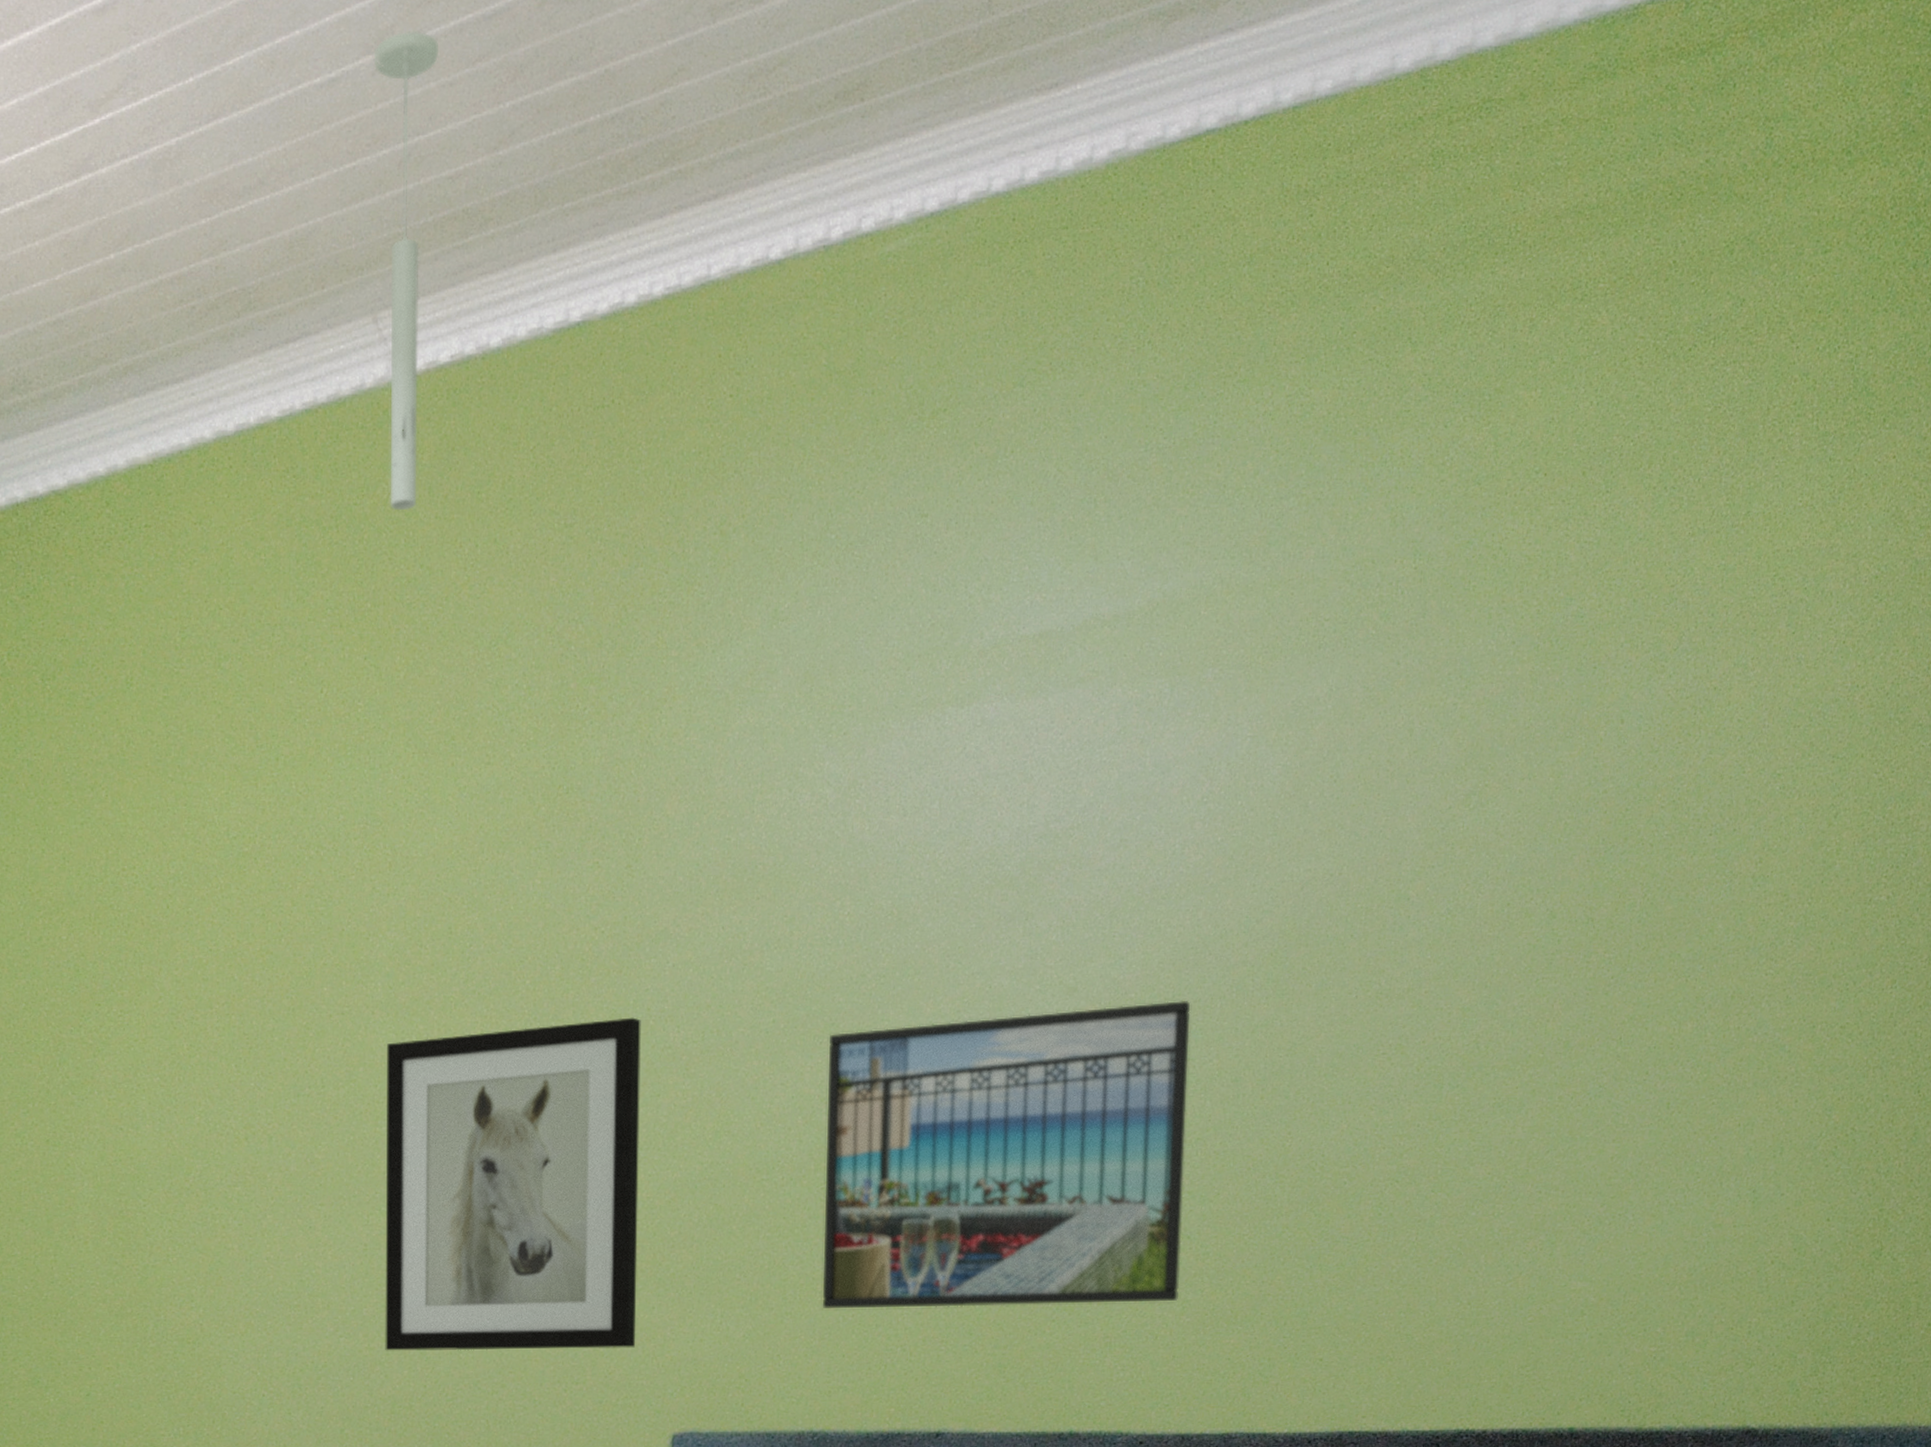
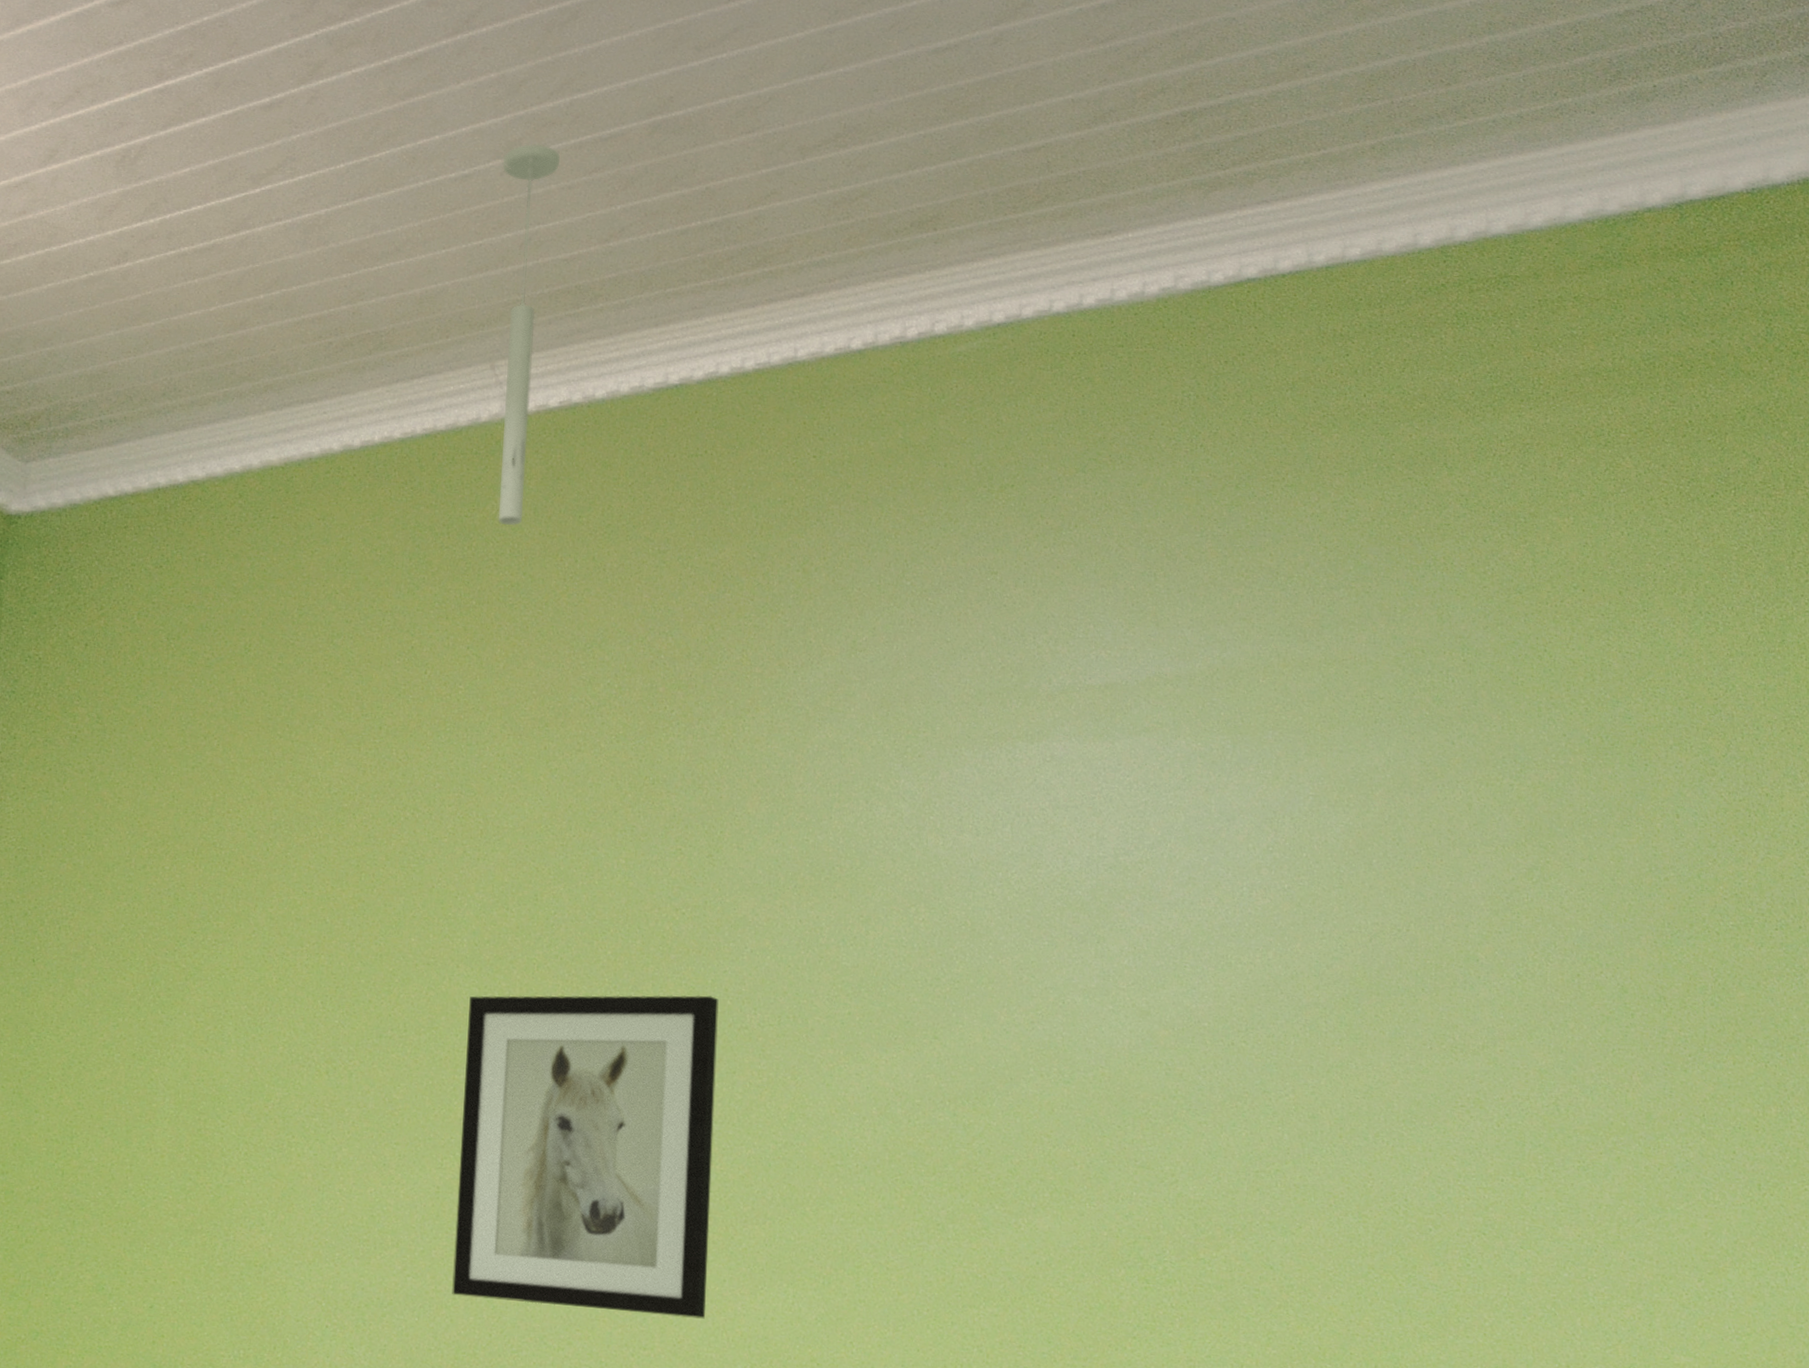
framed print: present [822,1000,1191,1308] -> none [896,1031,1264,1331]

